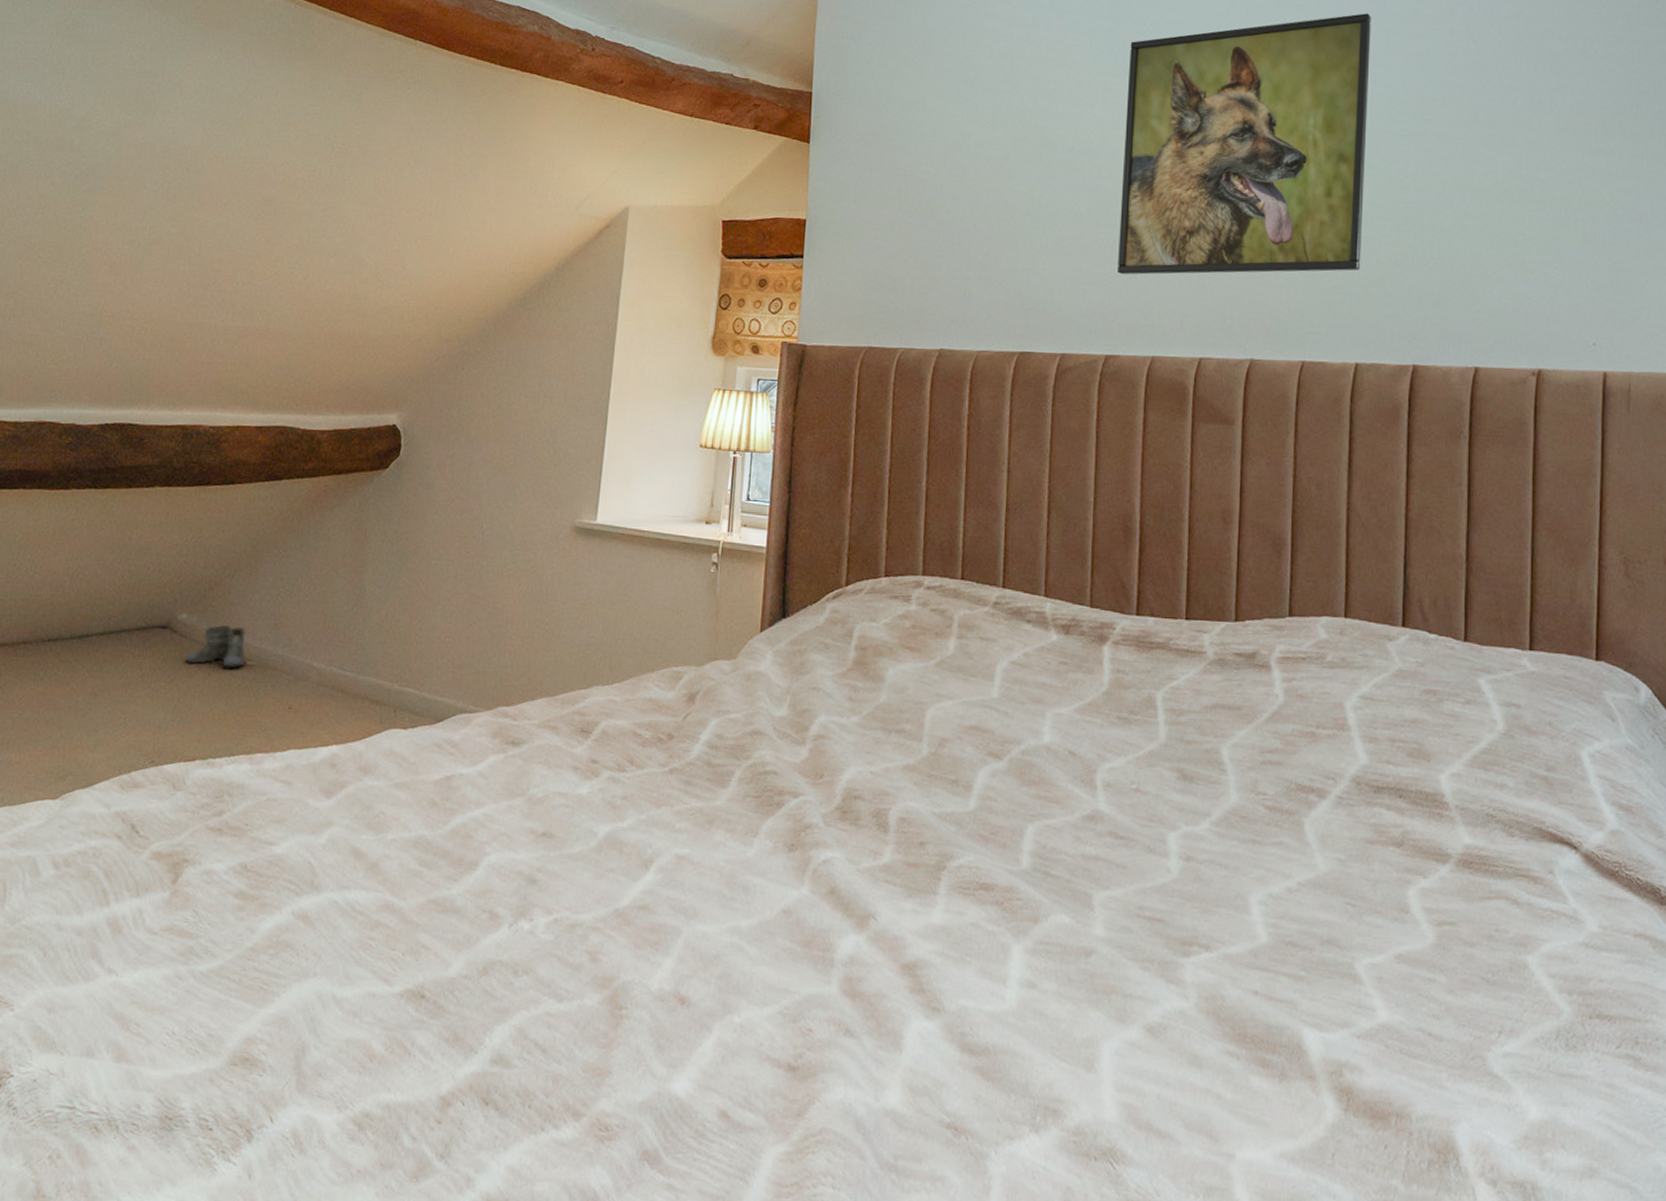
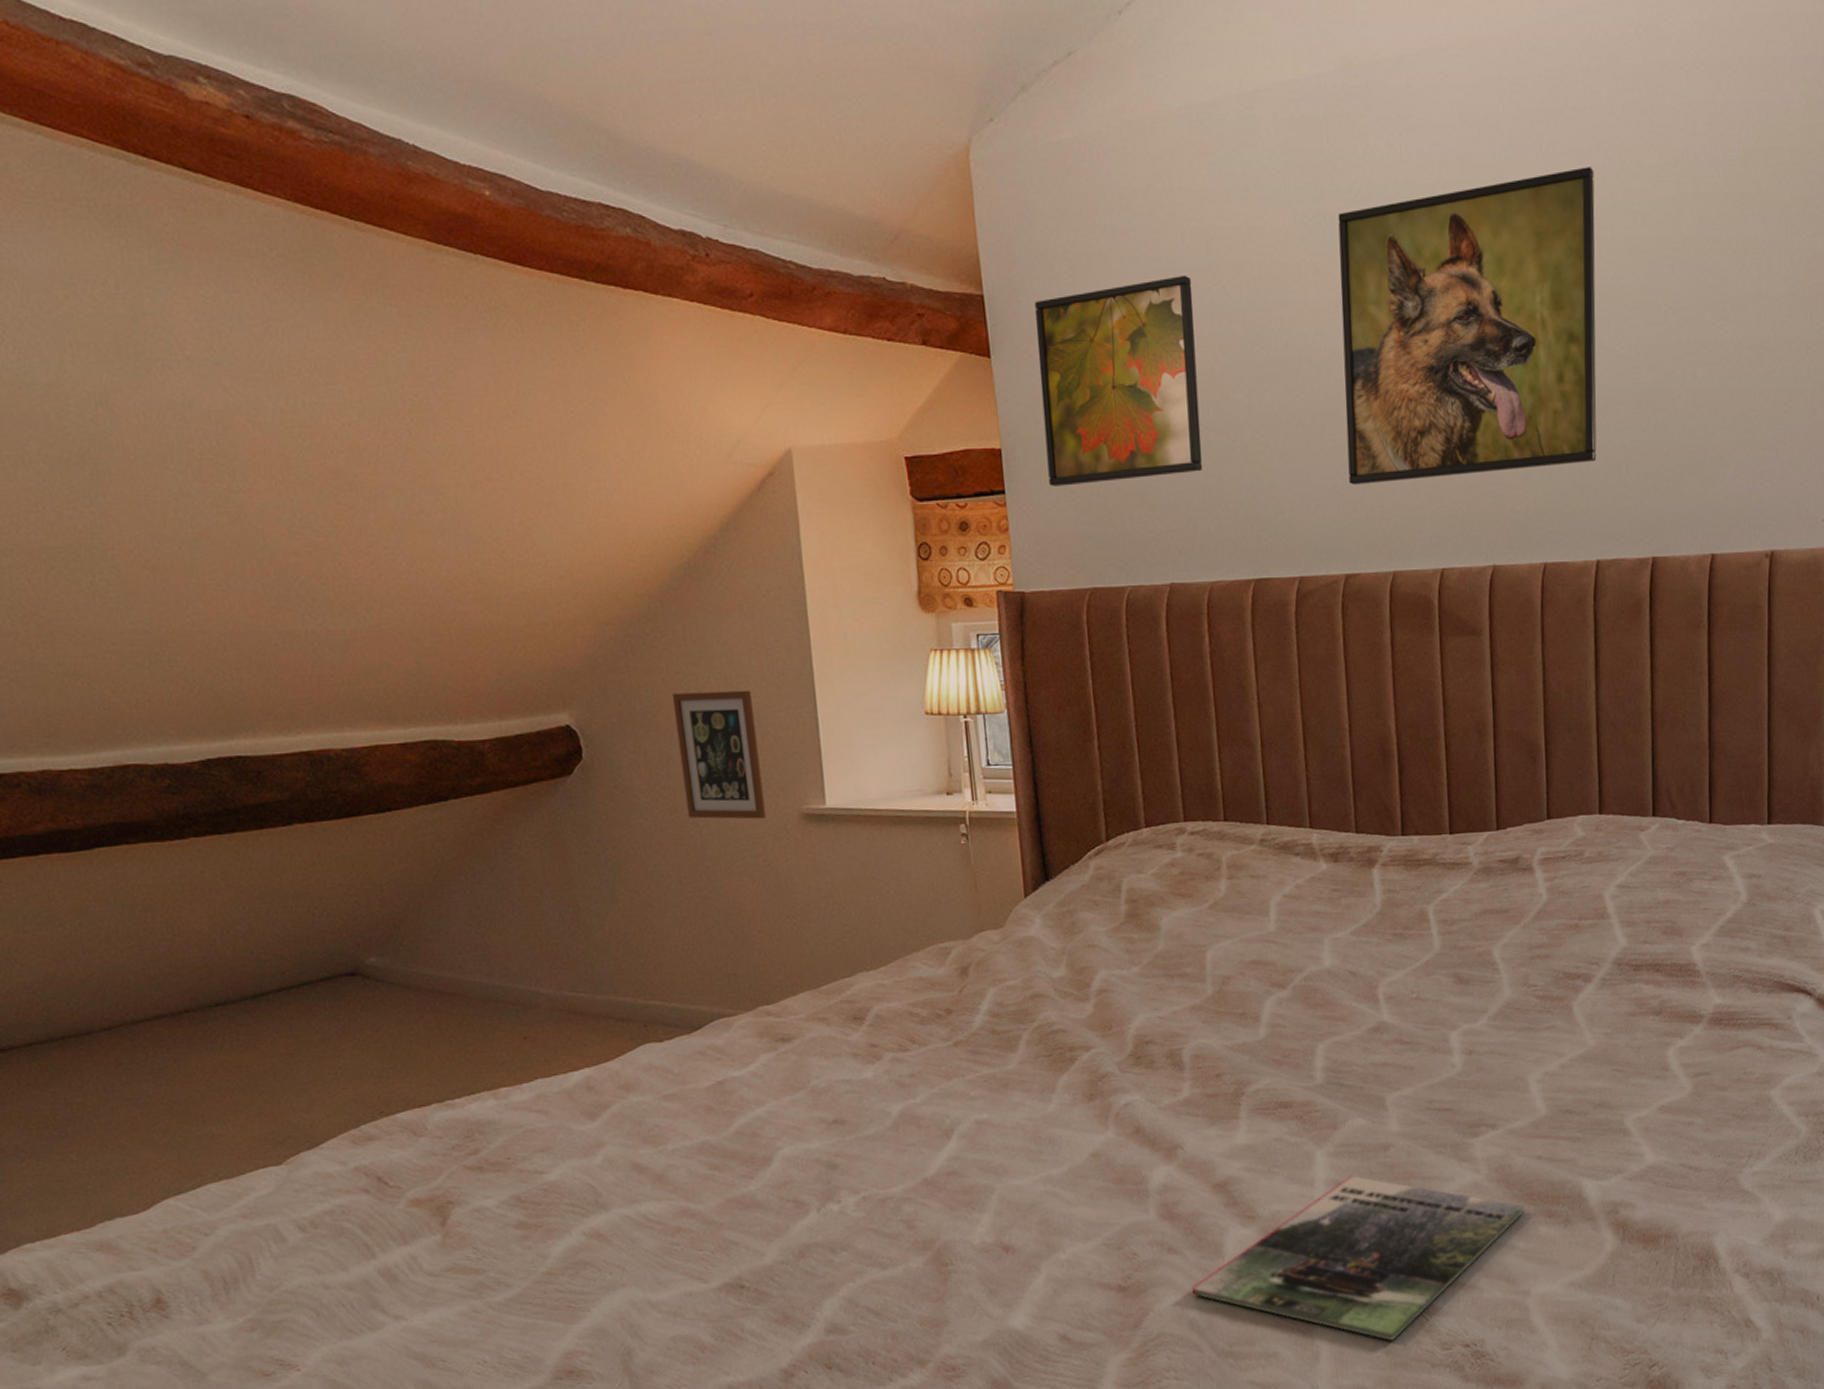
boots: present [185,624,247,669] -> none [388,962,462,1009]
picture frame: none [476,406,553,527] -> present [672,690,767,820]
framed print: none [843,85,993,256] -> present [1035,274,1203,487]
magazine: none [863,980,1236,1187] -> present [1192,1176,1526,1341]

